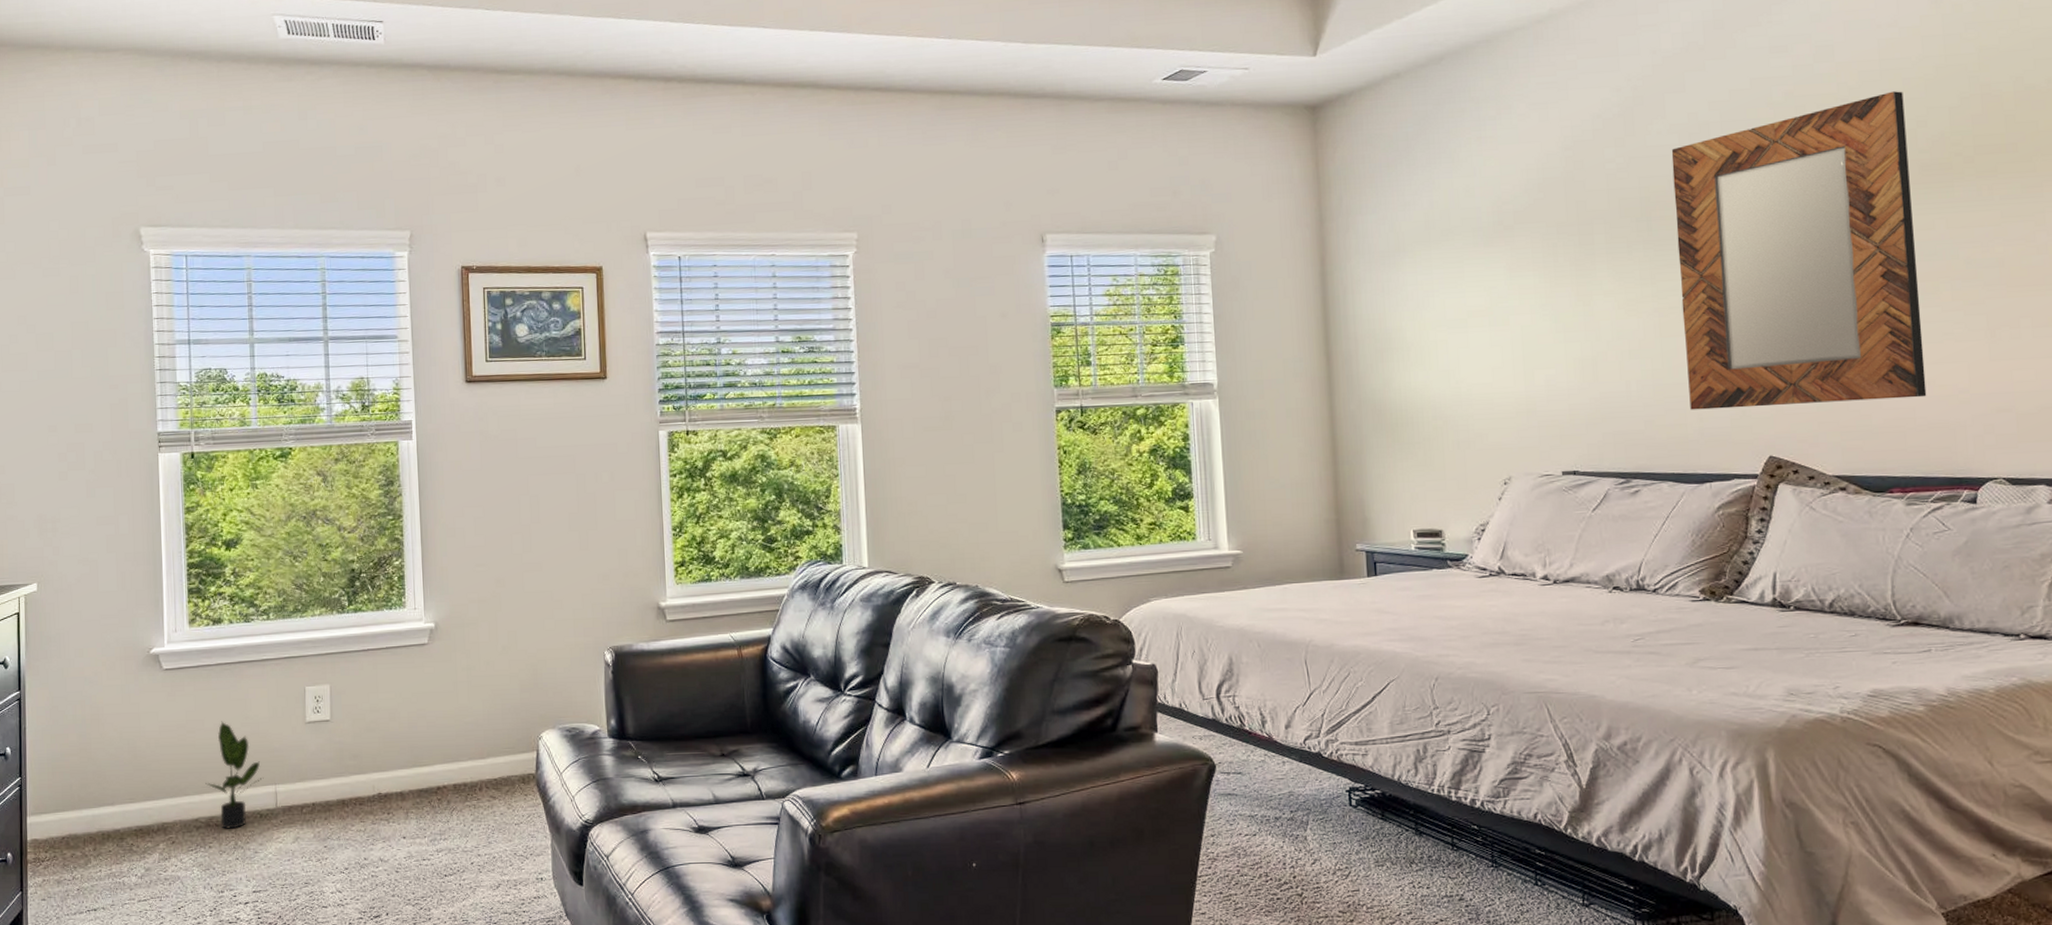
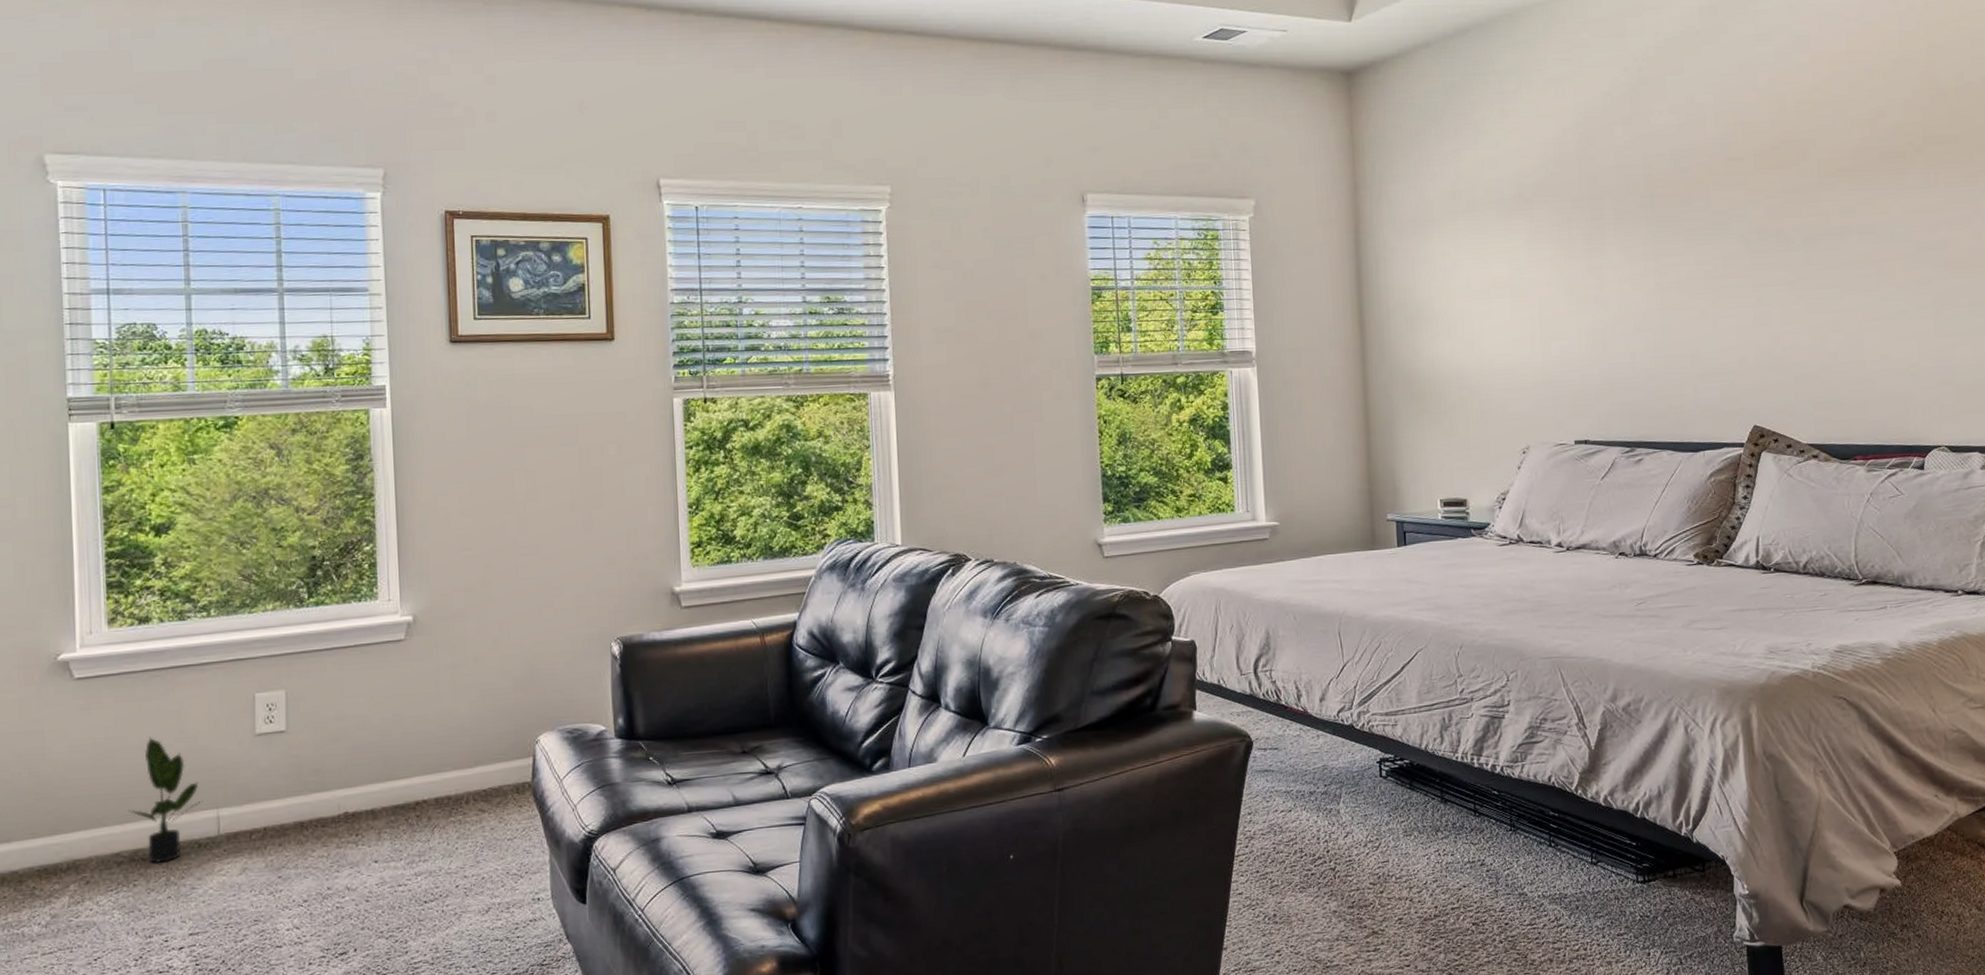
home mirror: present [1671,91,1927,410] -> none [1671,82,1884,381]

